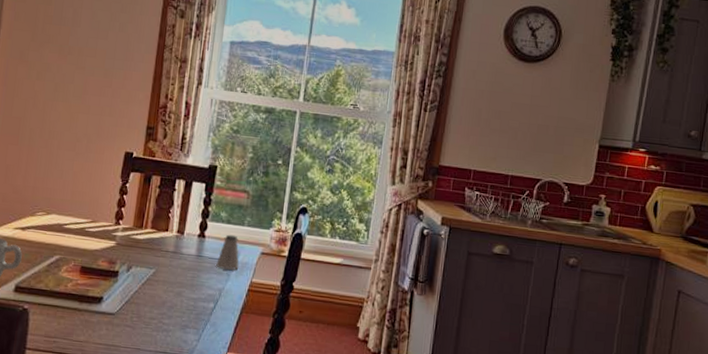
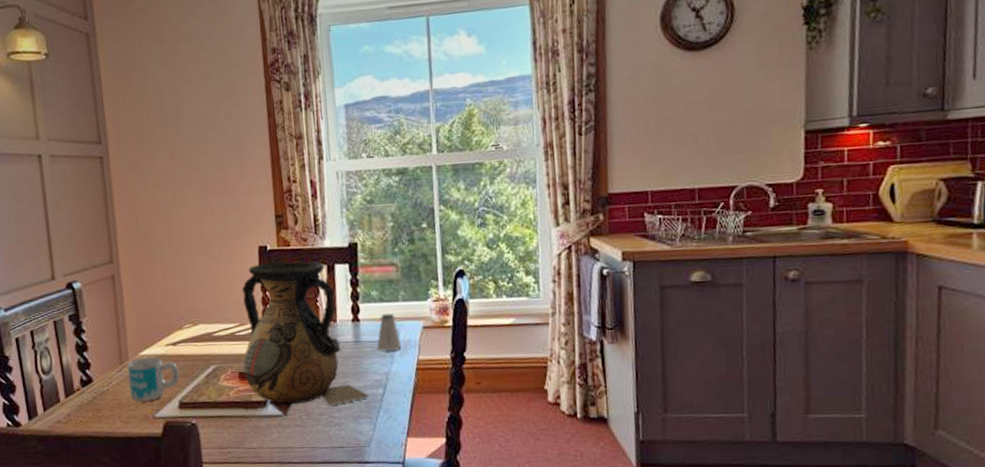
vase: none [86,168,201,314] -> present [241,261,370,415]

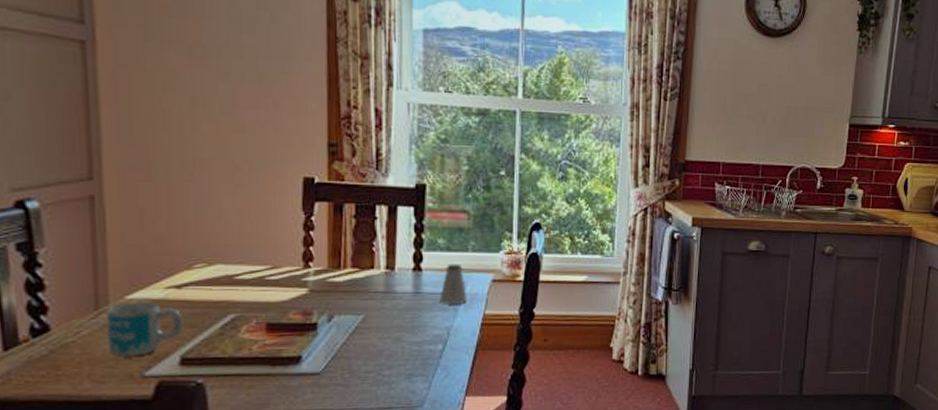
vase: present [241,261,370,415] -> none [273,197,427,373]

